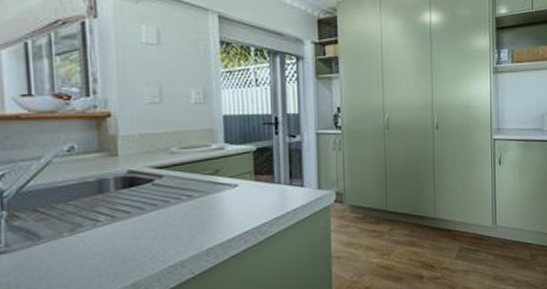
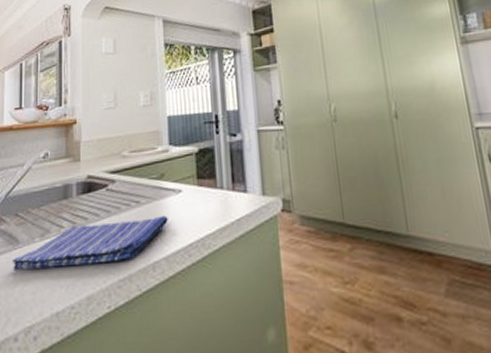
dish towel: none [34,207,223,266] -> present [13,215,168,271]

